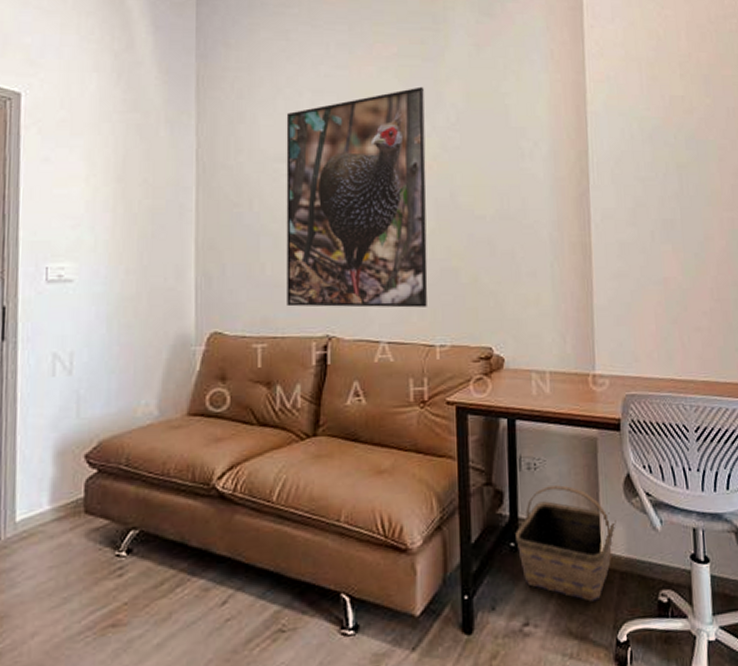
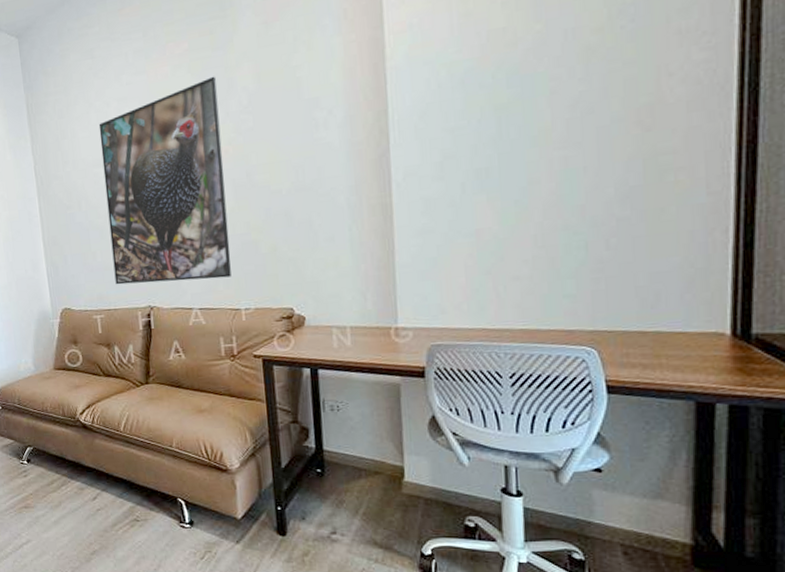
basket: present [515,485,616,602] -> none [321,424,421,520]

